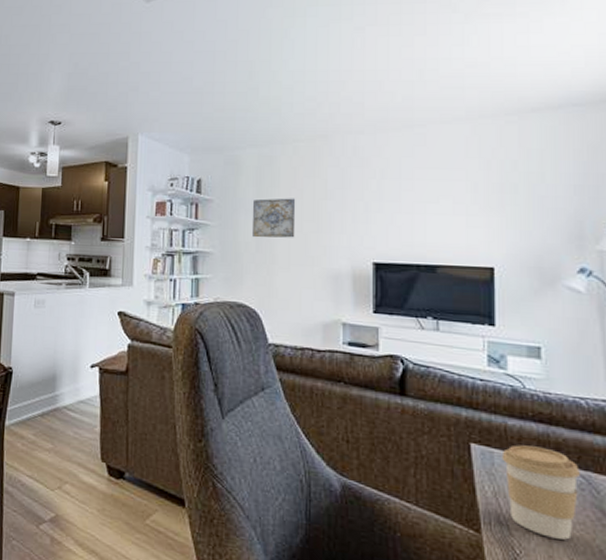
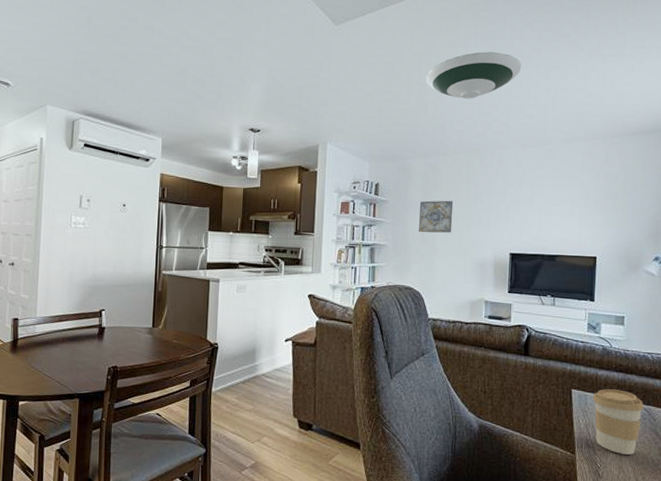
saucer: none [256,20,377,77] -> present [426,52,522,99]

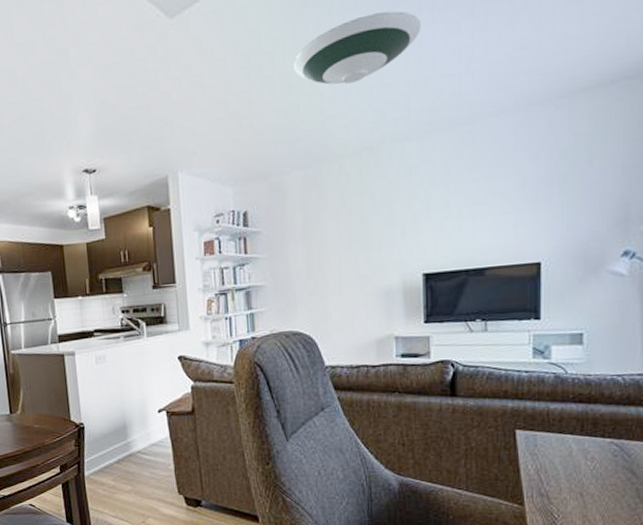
wall art: present [419,200,454,233] -> none [302,218,346,265]
coffee cup: present [592,389,644,455] -> none [544,424,614,501]

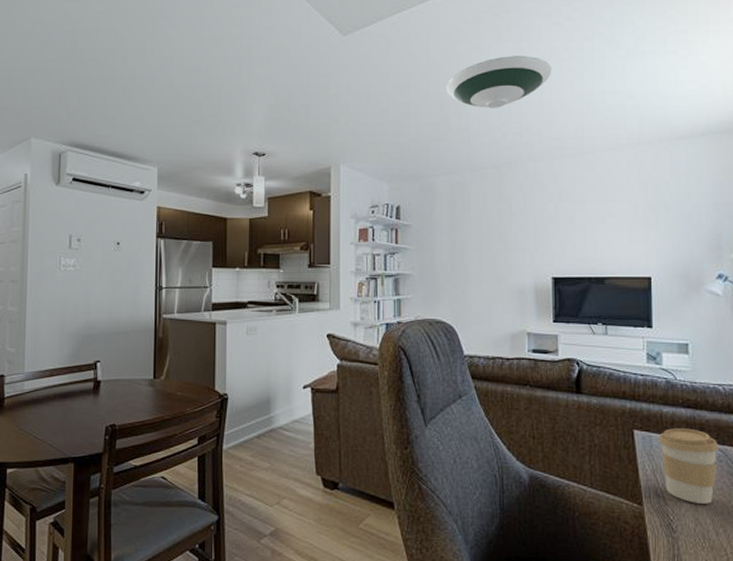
coffee cup: none [544,424,614,501] -> present [658,428,718,504]

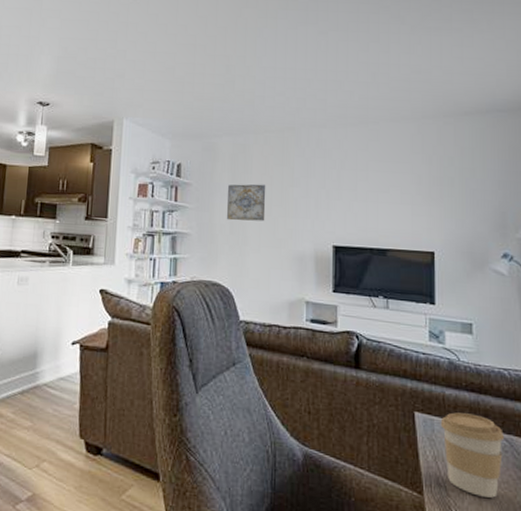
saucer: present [446,56,552,108] -> none [232,24,338,74]
wall art: none [448,221,485,259] -> present [227,184,266,221]

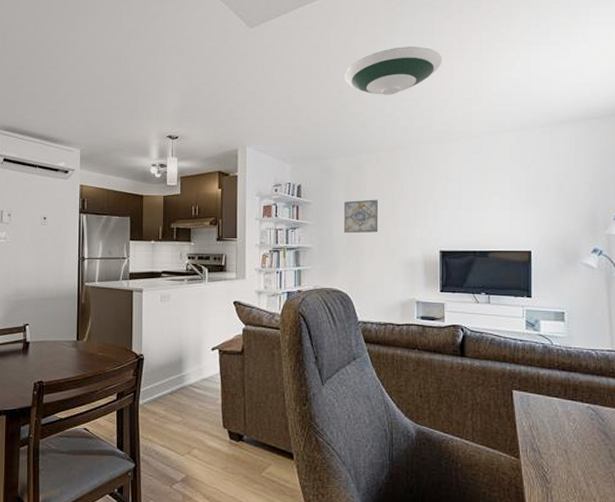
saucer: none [232,24,338,74] -> present [344,46,443,95]
coffee cup: present [440,412,504,498] -> none [535,389,590,458]

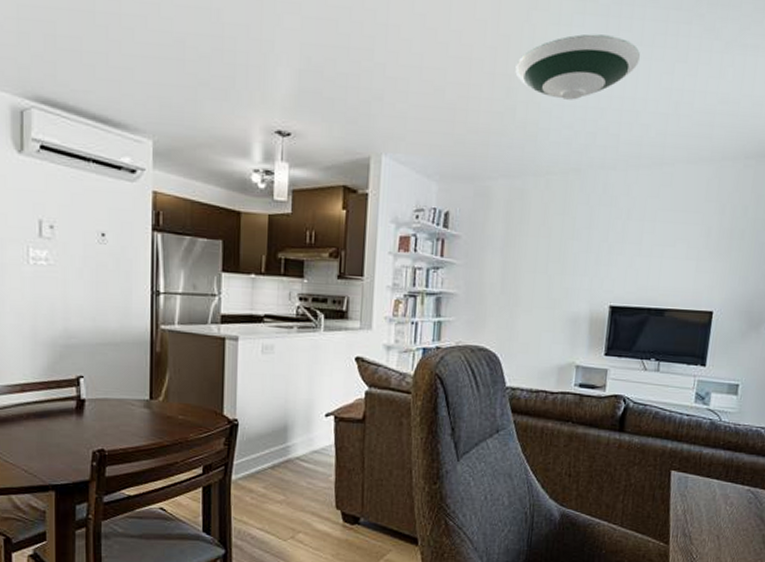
wall art: present [344,199,379,234] -> none [498,236,544,280]

